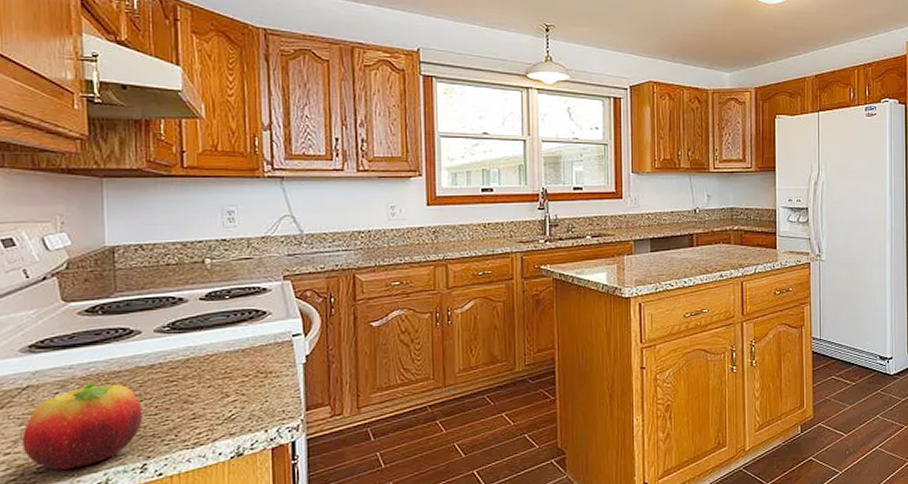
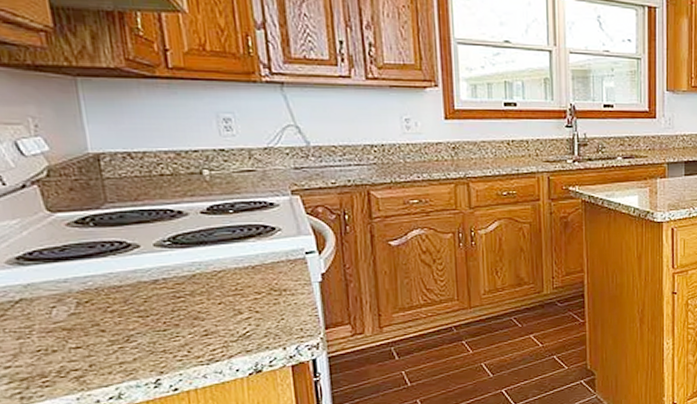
fruit: present [22,383,143,470] -> none [21,298,152,384]

